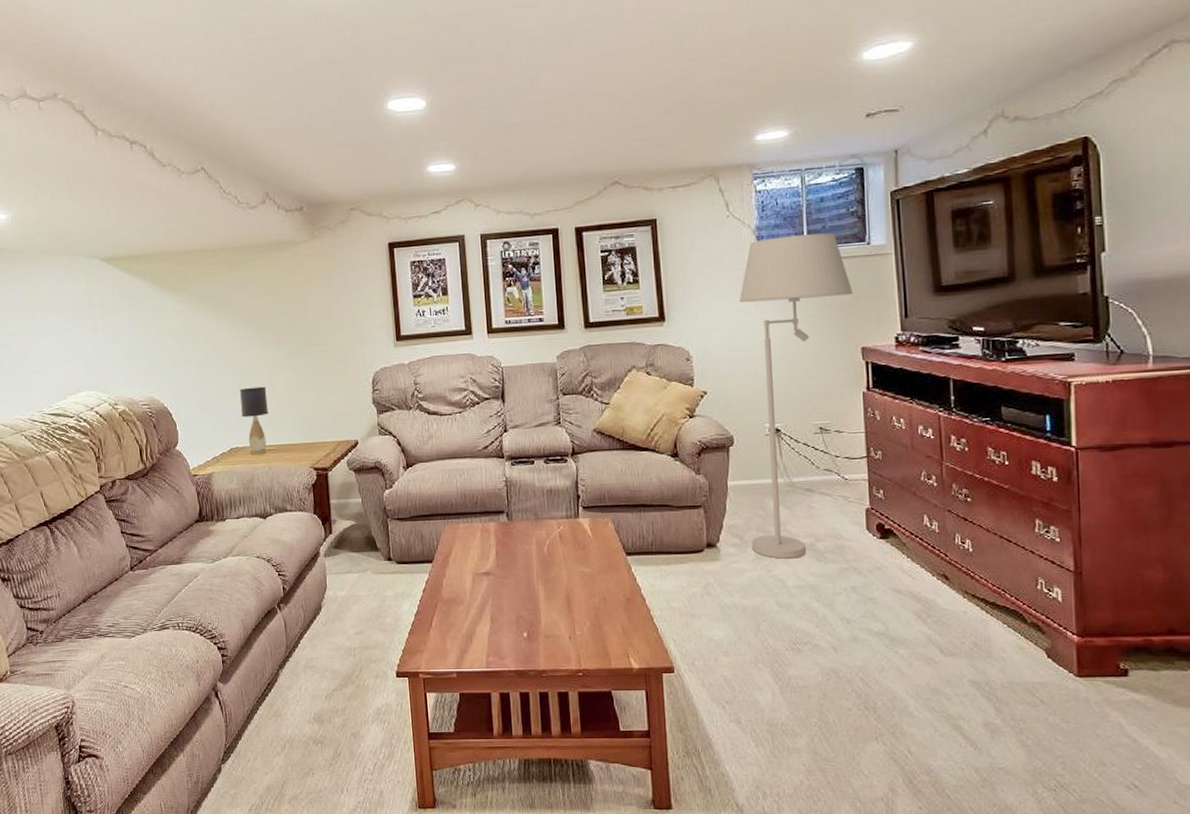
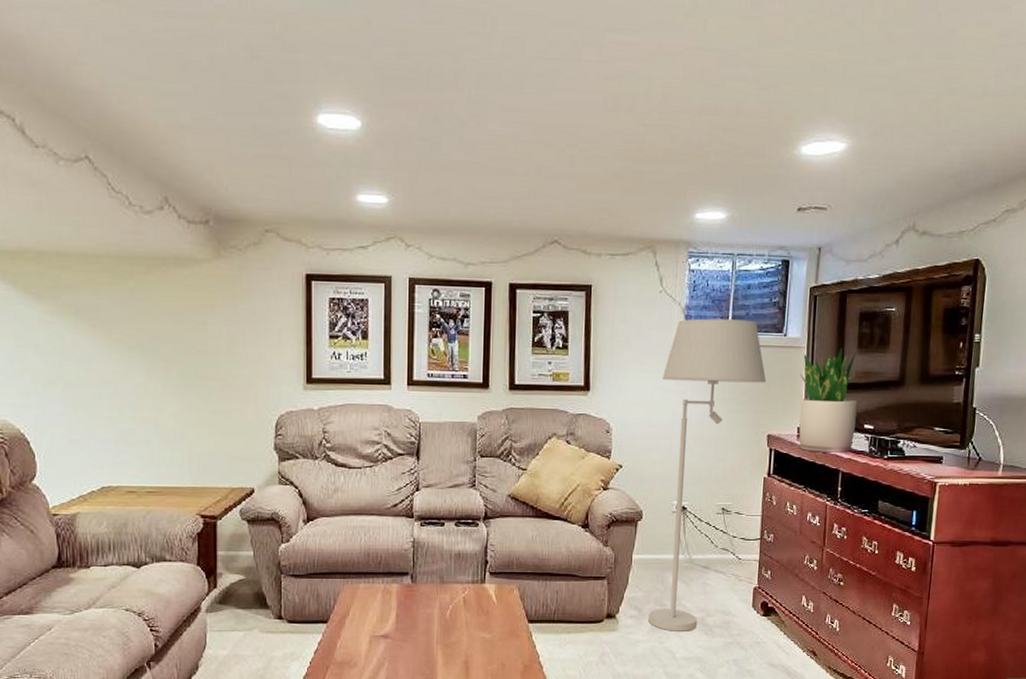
table lamp: present [240,386,268,456] -> none [117,419,151,497]
planter: none [890,248,963,361] -> present [798,348,858,453]

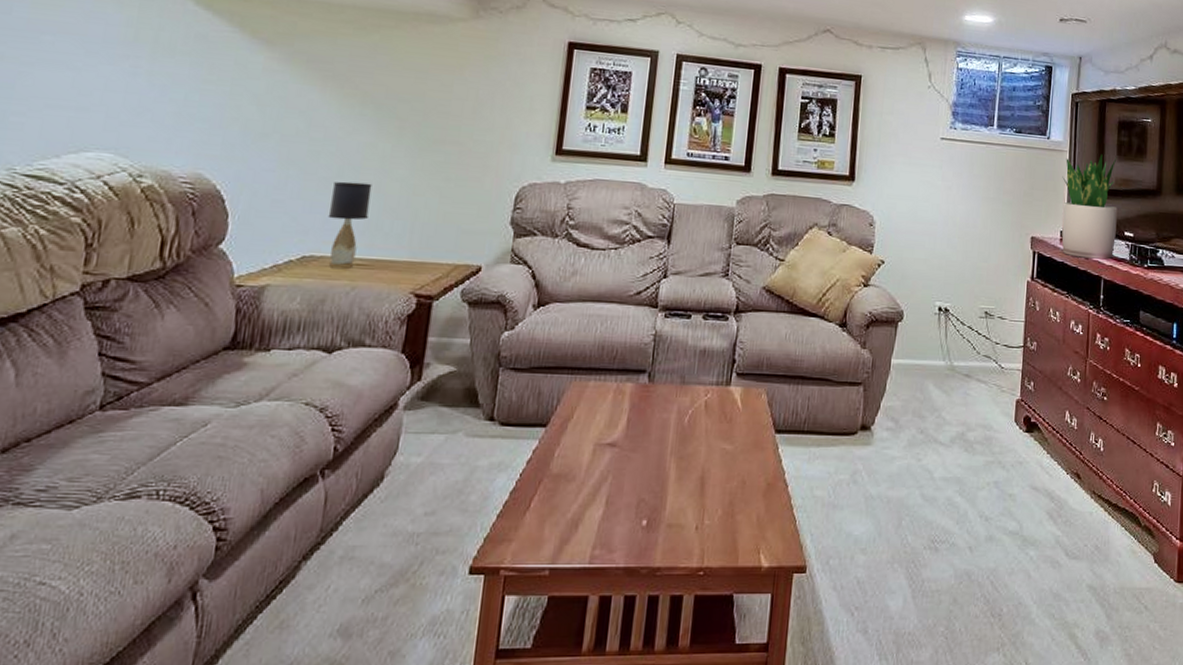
table lamp: none [117,419,151,497] -> present [328,181,373,270]
floor lamp: present [648,318,767,631] -> none [905,116,1031,448]

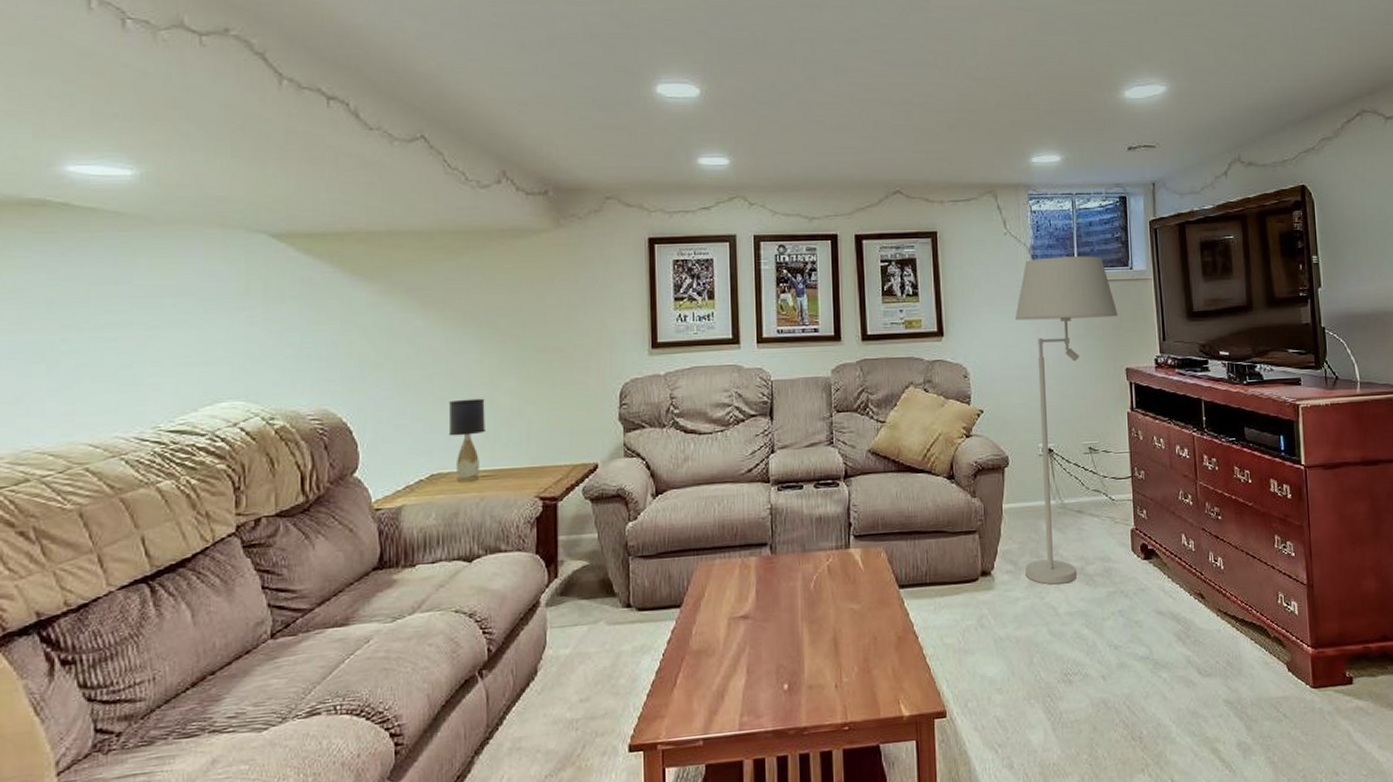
floor lamp: none [905,116,1031,448] -> present [1015,256,1118,585]
planter: present [1061,154,1118,260] -> none [1150,277,1212,383]

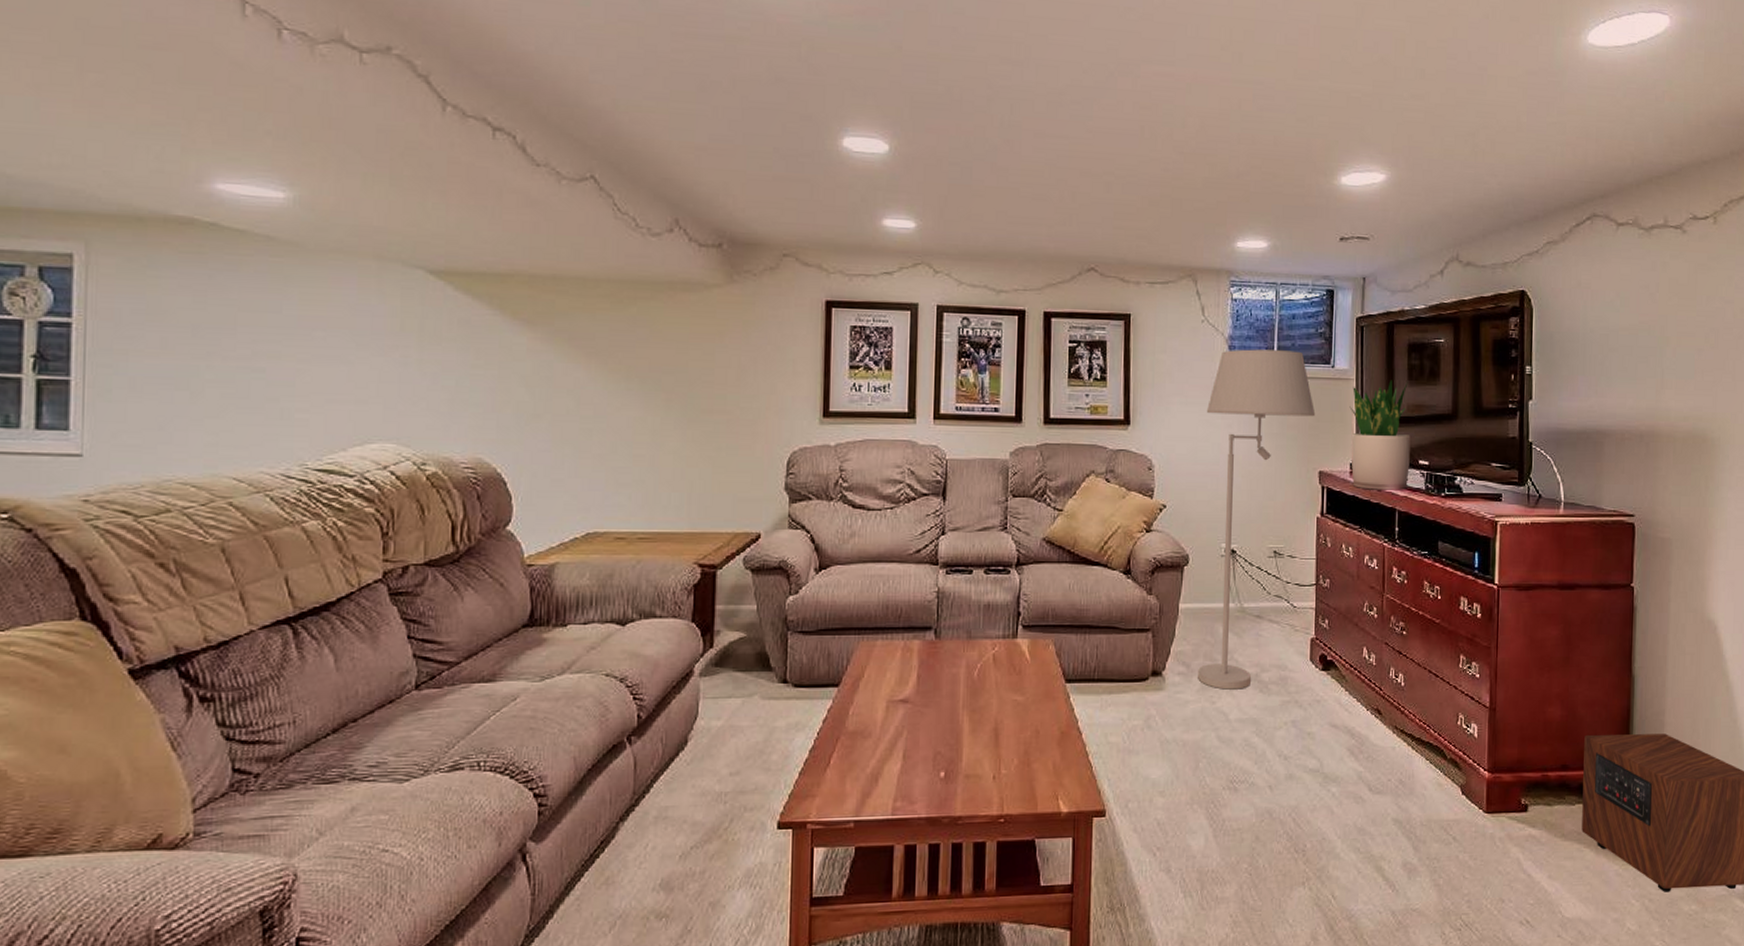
table lamp: present [448,398,485,483] -> none [606,457,646,544]
planter: none [1150,277,1212,383] -> present [1349,380,1411,490]

